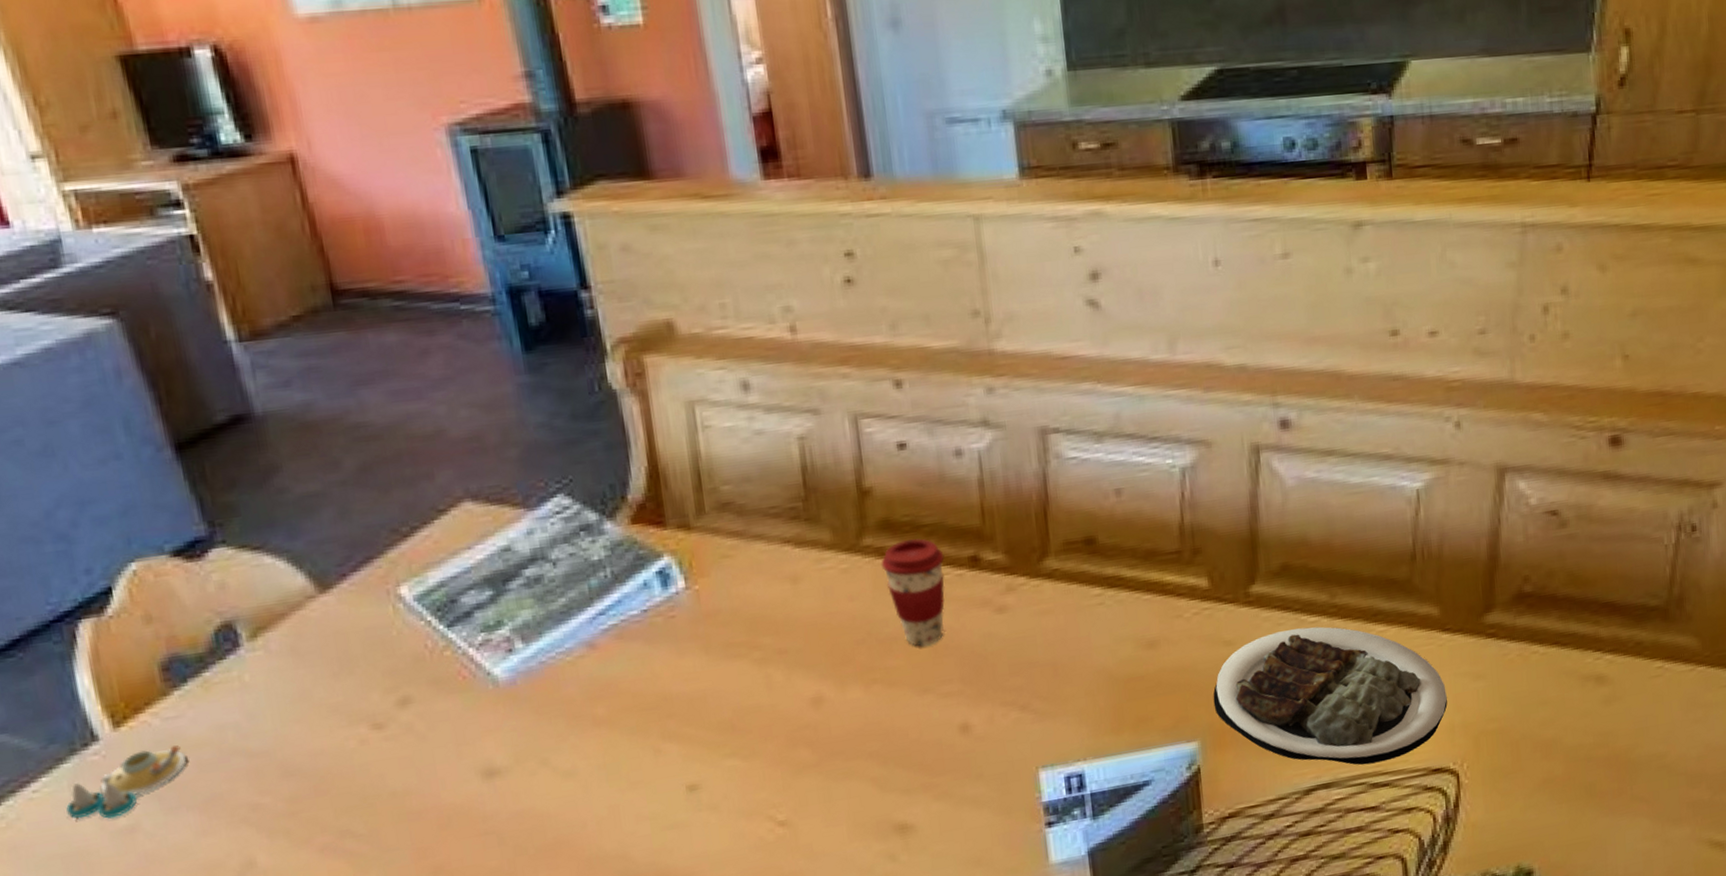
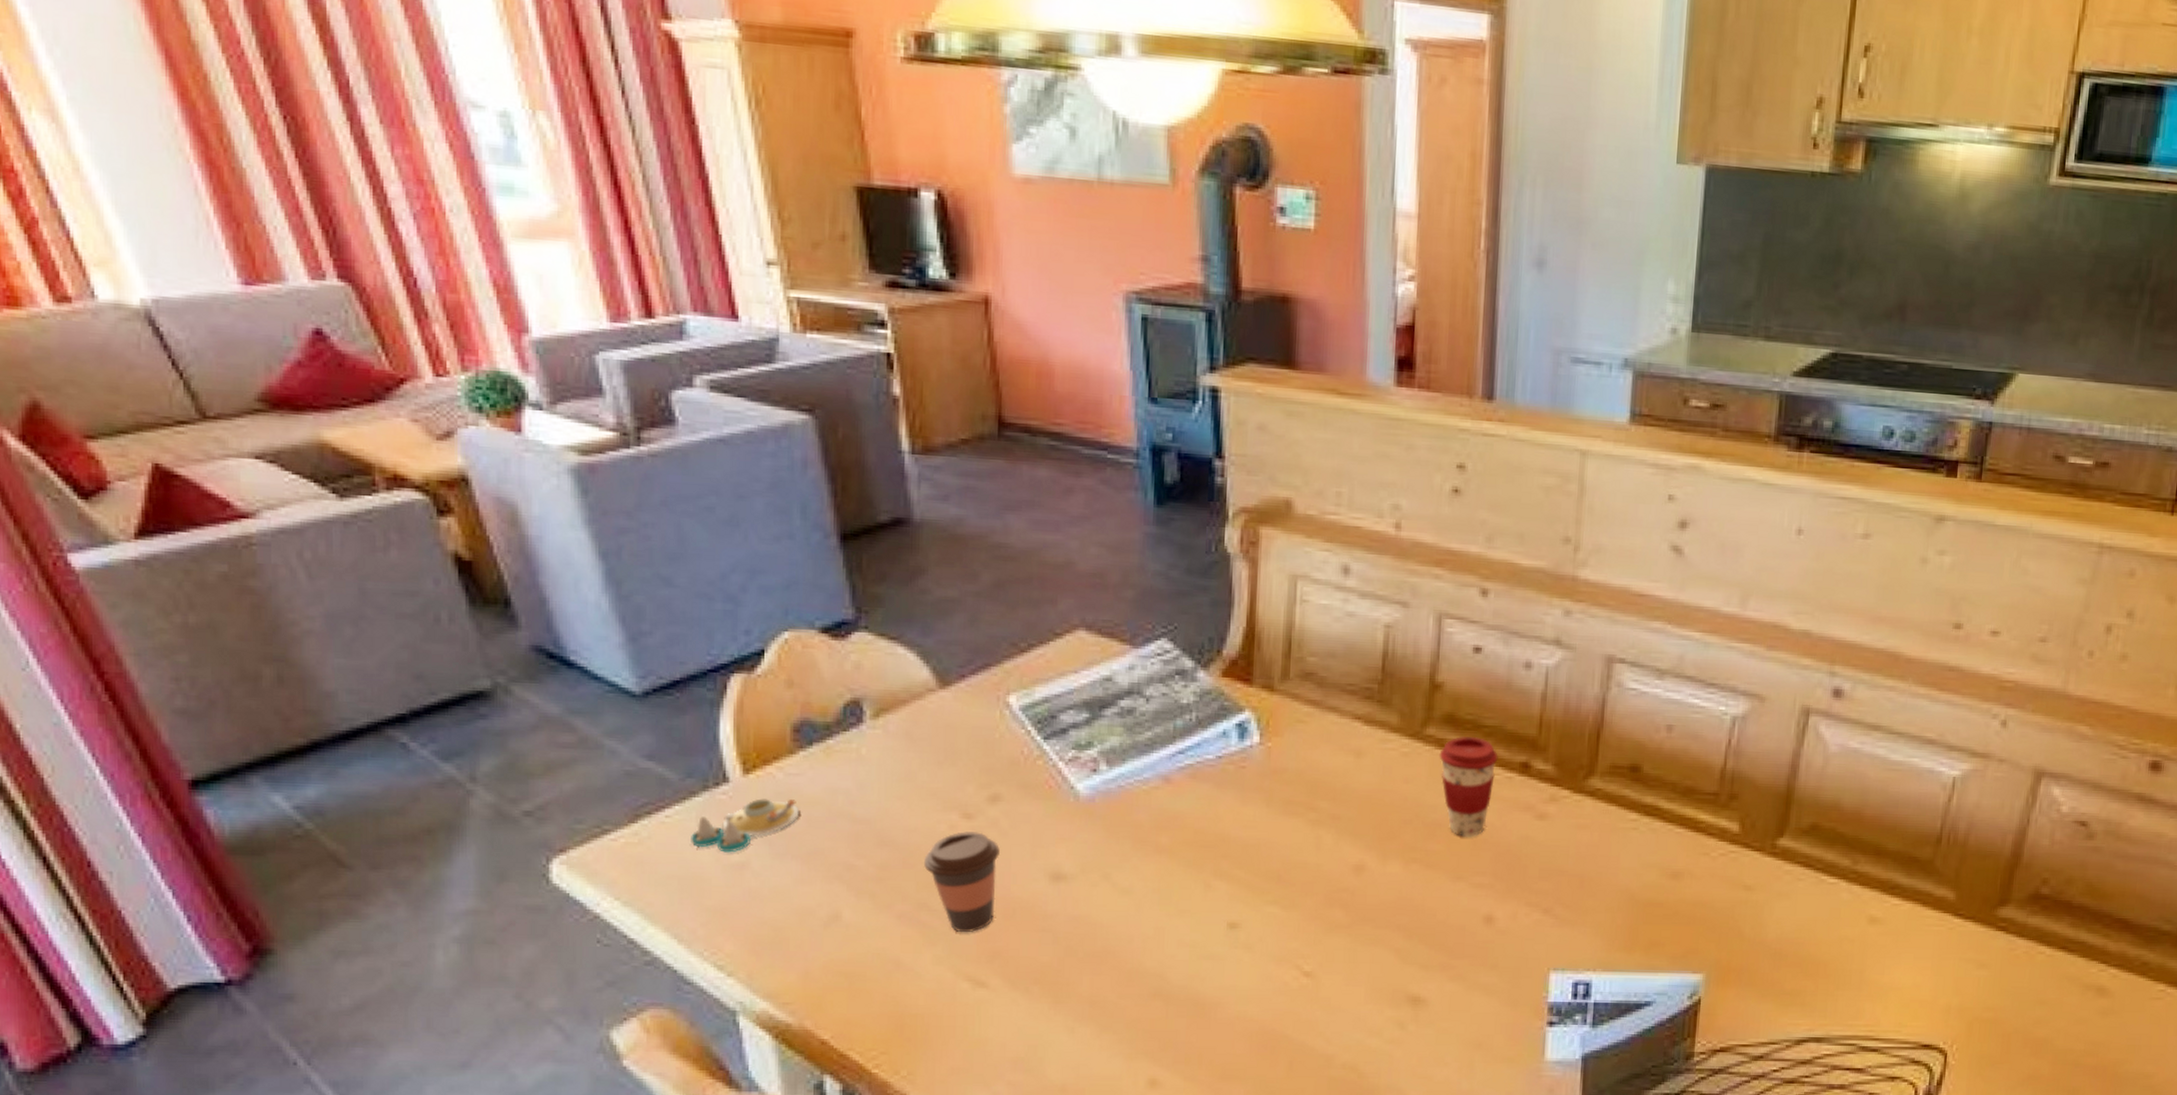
coffee cup: none [337,741,429,854] -> present [924,831,1000,933]
plate: present [1213,626,1447,765] -> none [1724,886,1949,1028]

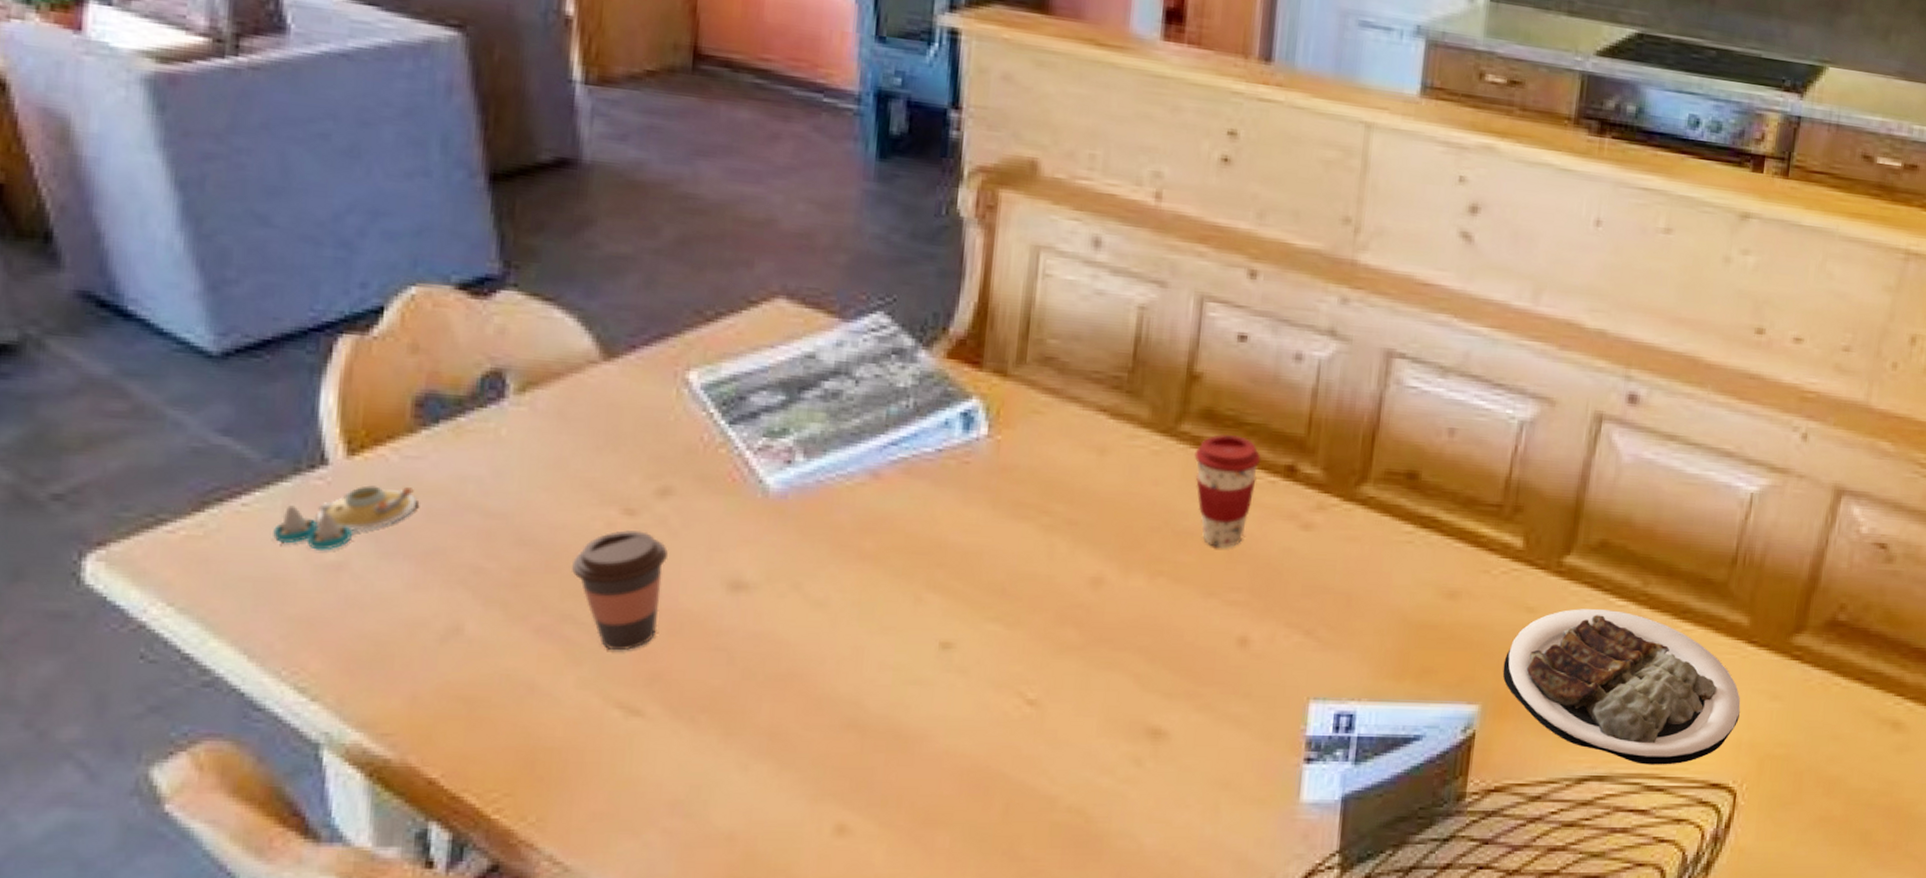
plate: none [1724,886,1949,1028] -> present [1503,609,1741,765]

